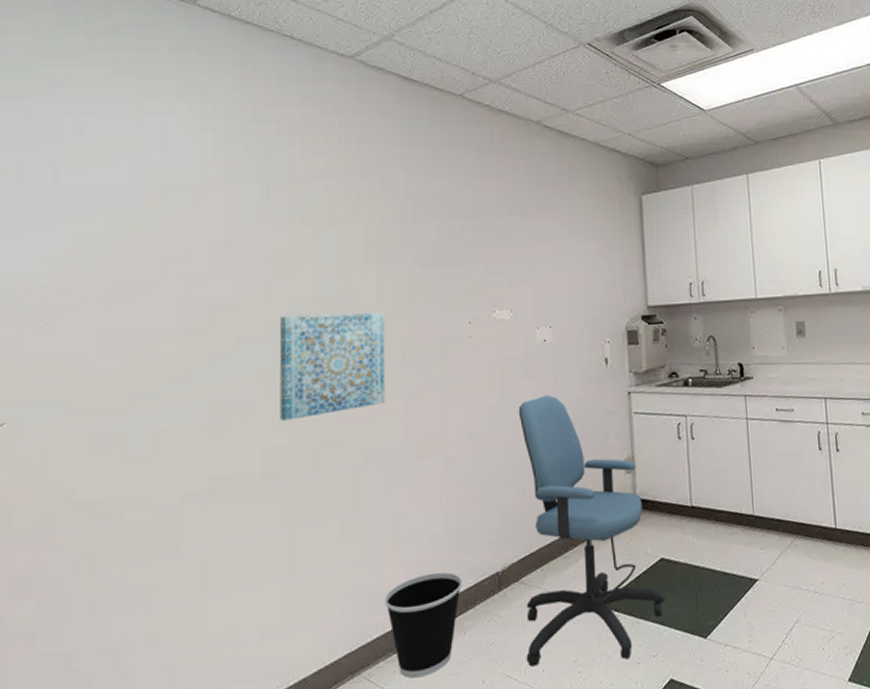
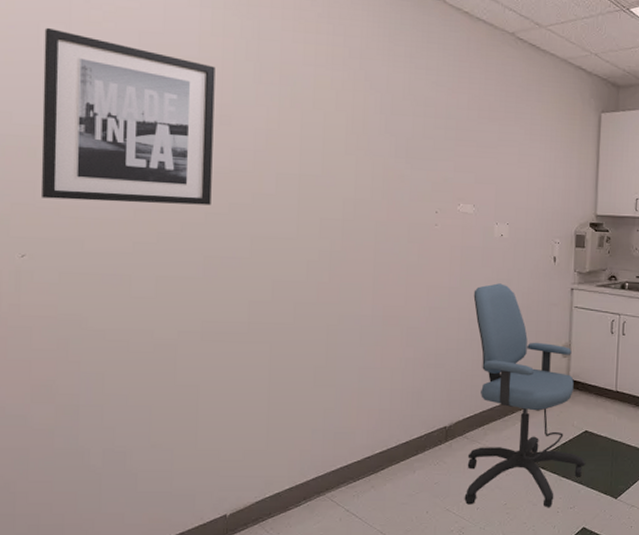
wall art: none [23,168,219,356] -> present [40,27,216,205]
wall art: present [280,312,386,421] -> none [265,188,361,280]
wastebasket: present [385,572,463,679] -> none [348,421,415,503]

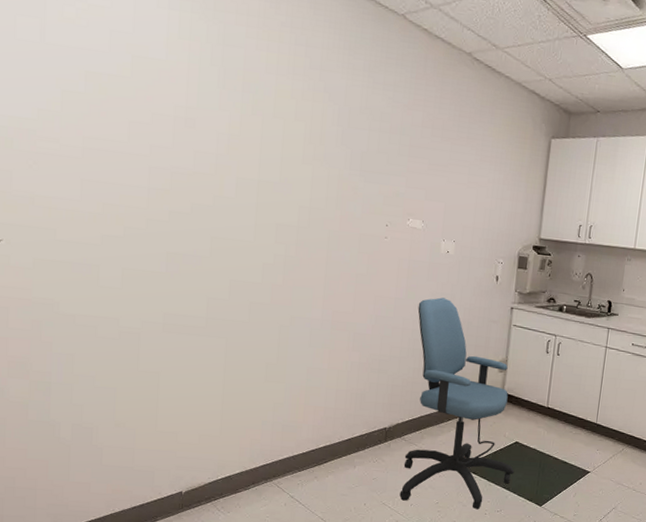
wall art: present [40,27,216,205] -> none [16,21,182,205]

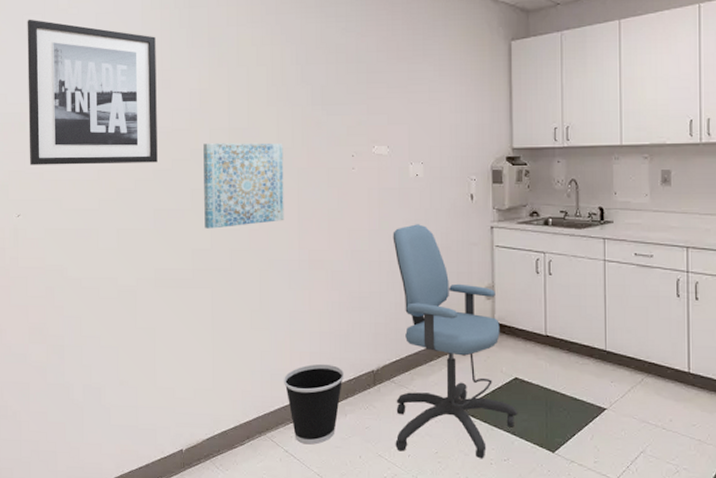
wall art: none [16,21,182,205] -> present [27,19,158,165]
wall art: none [223,192,316,280] -> present [203,143,284,229]
wastebasket: none [295,418,358,492] -> present [284,363,345,445]

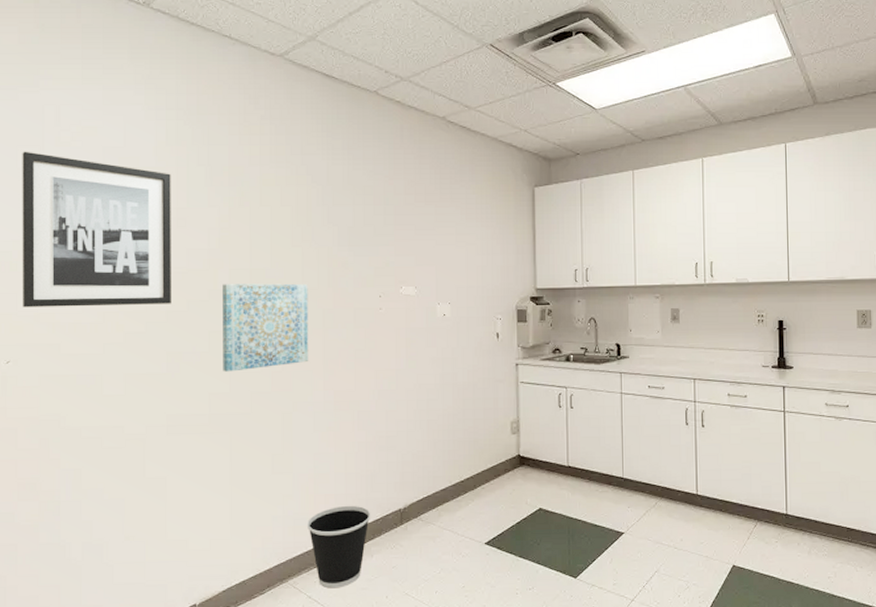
office chair: present [393,224,518,458] -> none [420,363,542,589]

